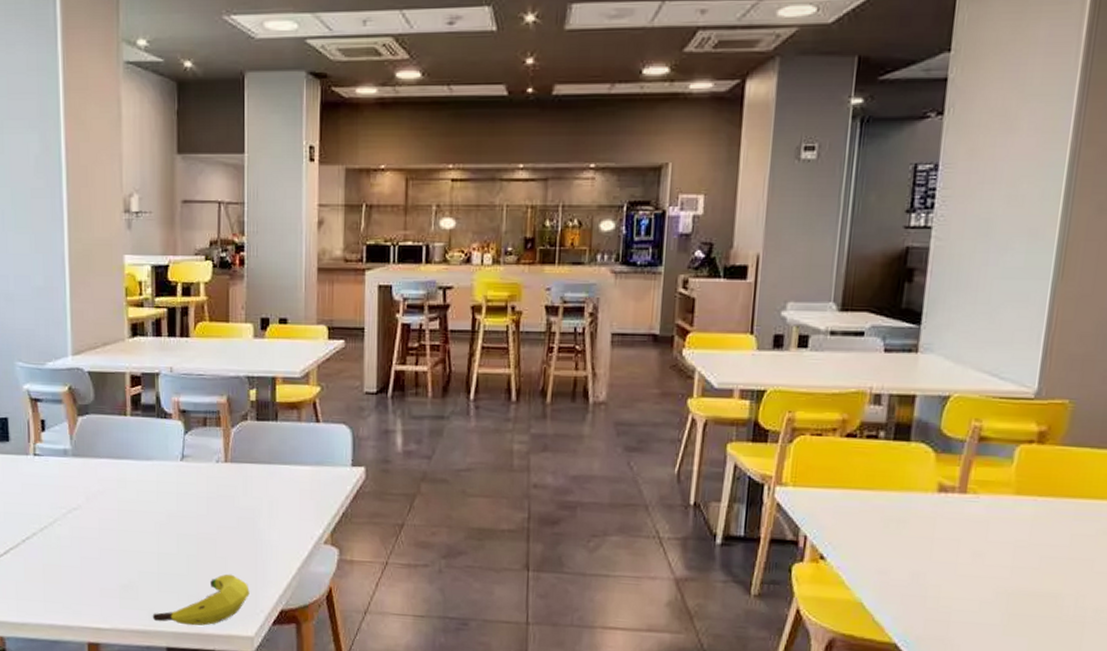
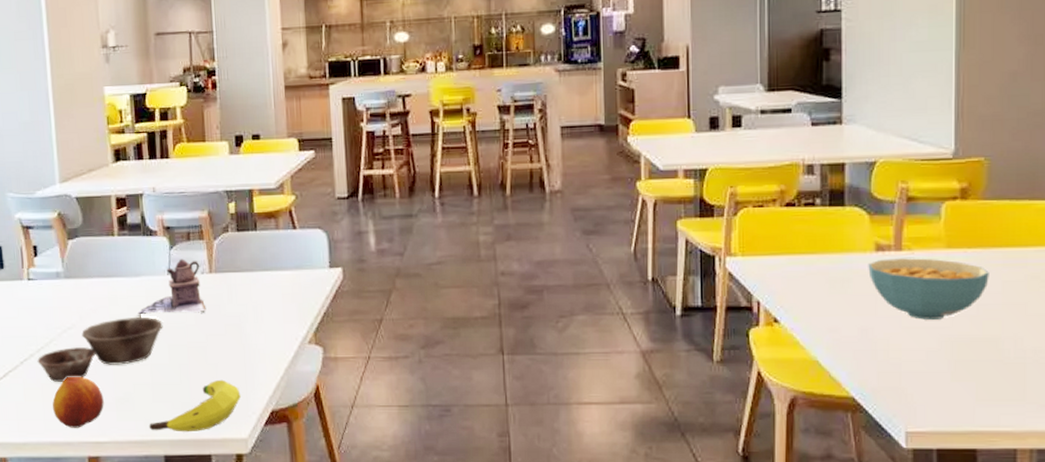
bowl: none [39,502,173,564] -> present [37,317,163,382]
fruit: none [54,558,107,613] -> present [52,376,104,428]
teapot: none [147,445,219,504] -> present [137,259,206,315]
cereal bowl: none [927,501,1058,570] -> present [868,258,989,320]

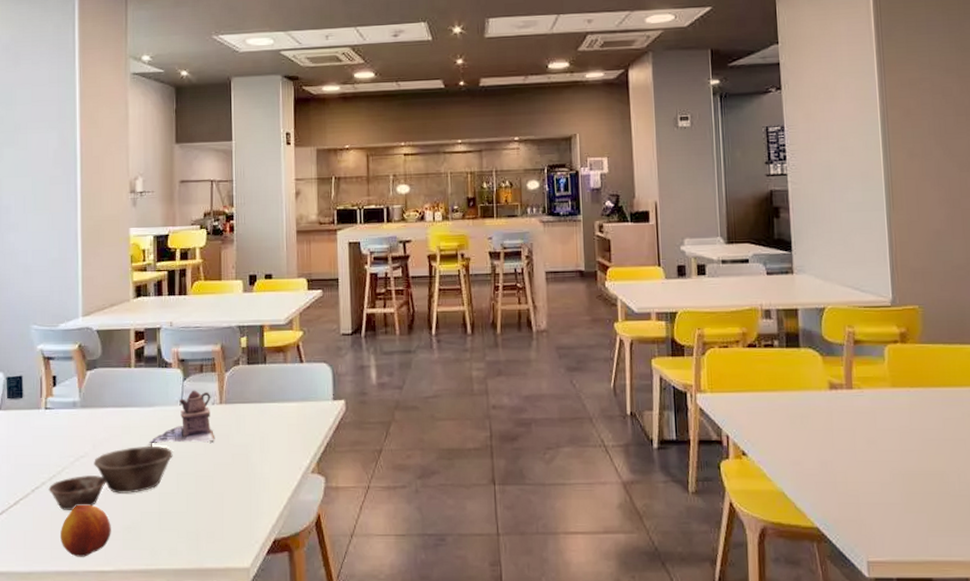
banana: present [149,379,241,433] -> none [154,508,245,562]
cereal bowl: present [868,258,989,320] -> none [824,396,931,454]

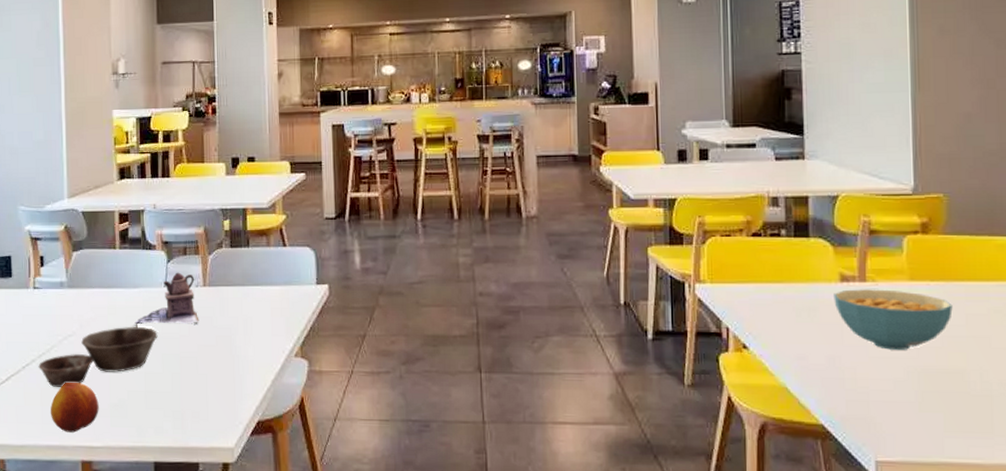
cereal bowl: none [824,396,931,454] -> present [833,289,953,350]

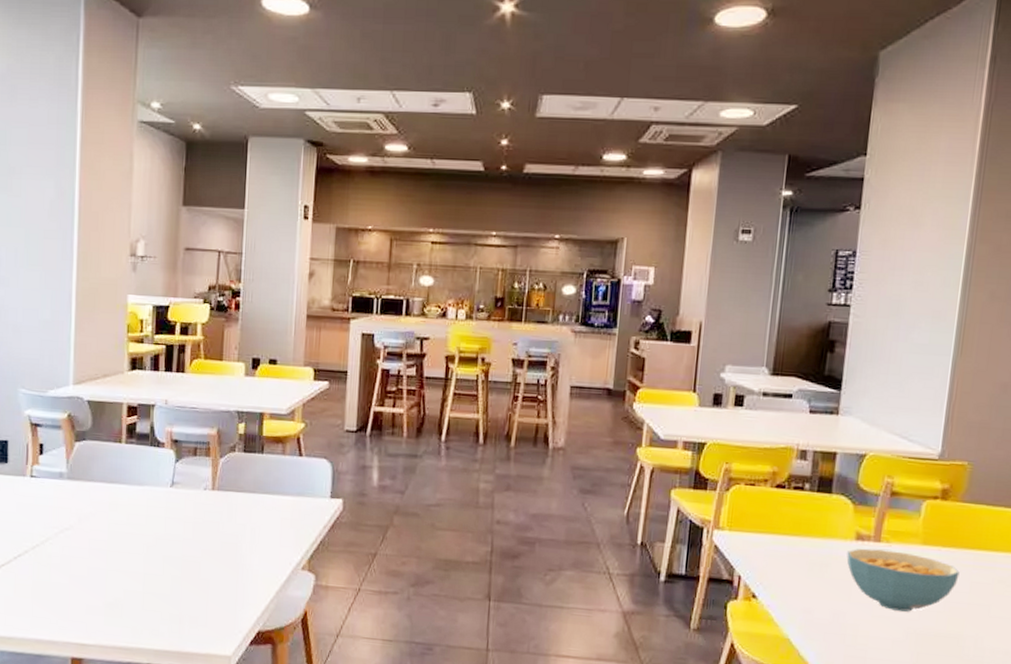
bowl: present [38,327,158,387] -> none [31,524,160,581]
fruit: present [51,382,99,433] -> none [41,576,93,628]
teapot: present [134,272,199,325] -> none [136,473,205,529]

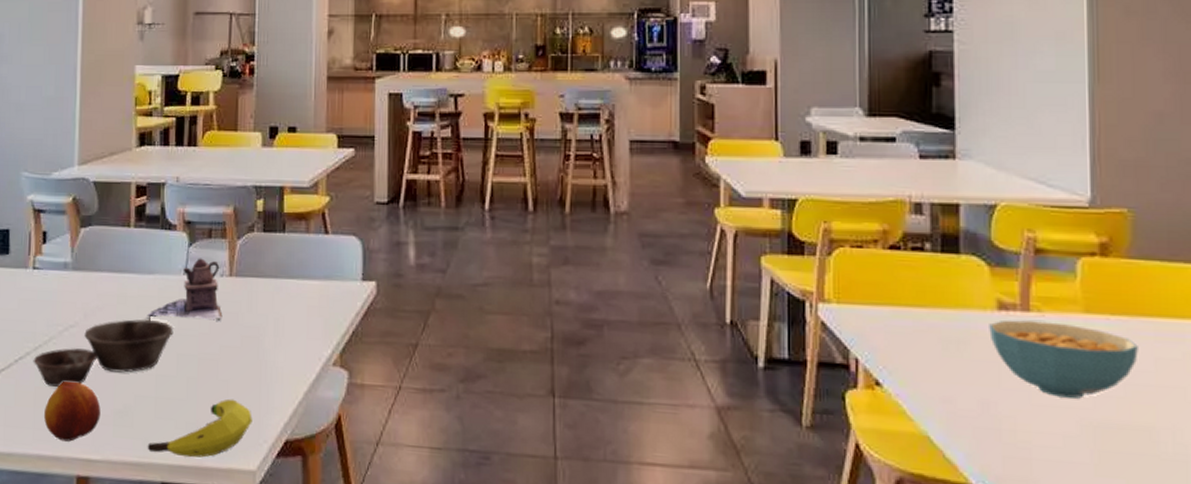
bowl: none [31,524,160,581] -> present [33,319,174,387]
fruit: none [41,576,93,628] -> present [44,381,101,442]
banana: none [135,595,229,644] -> present [147,398,252,458]
teapot: none [136,473,205,529] -> present [147,258,223,321]

